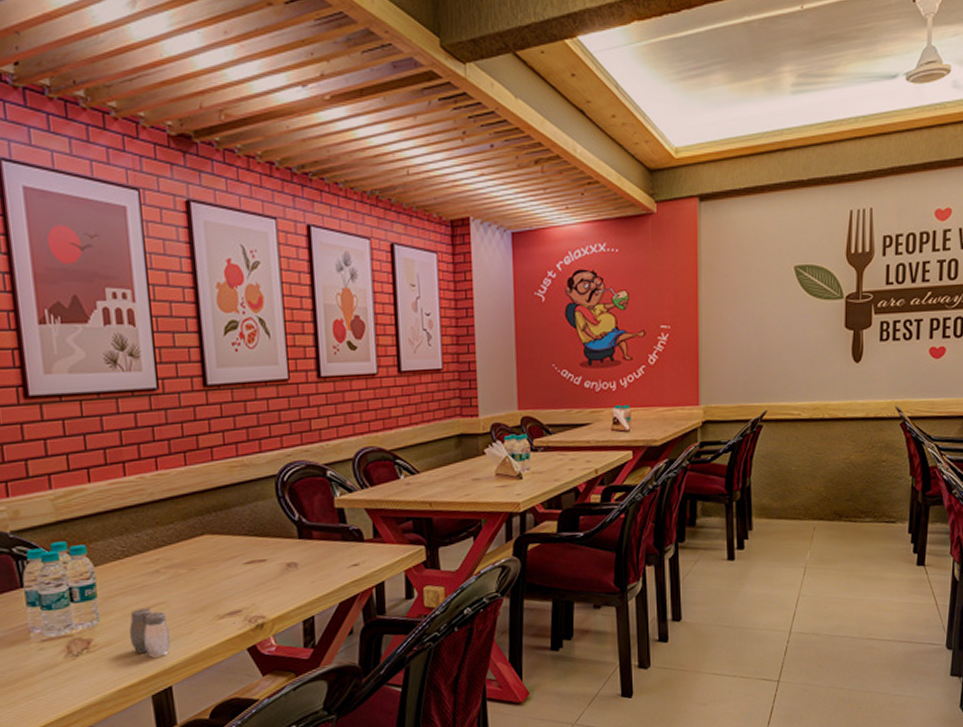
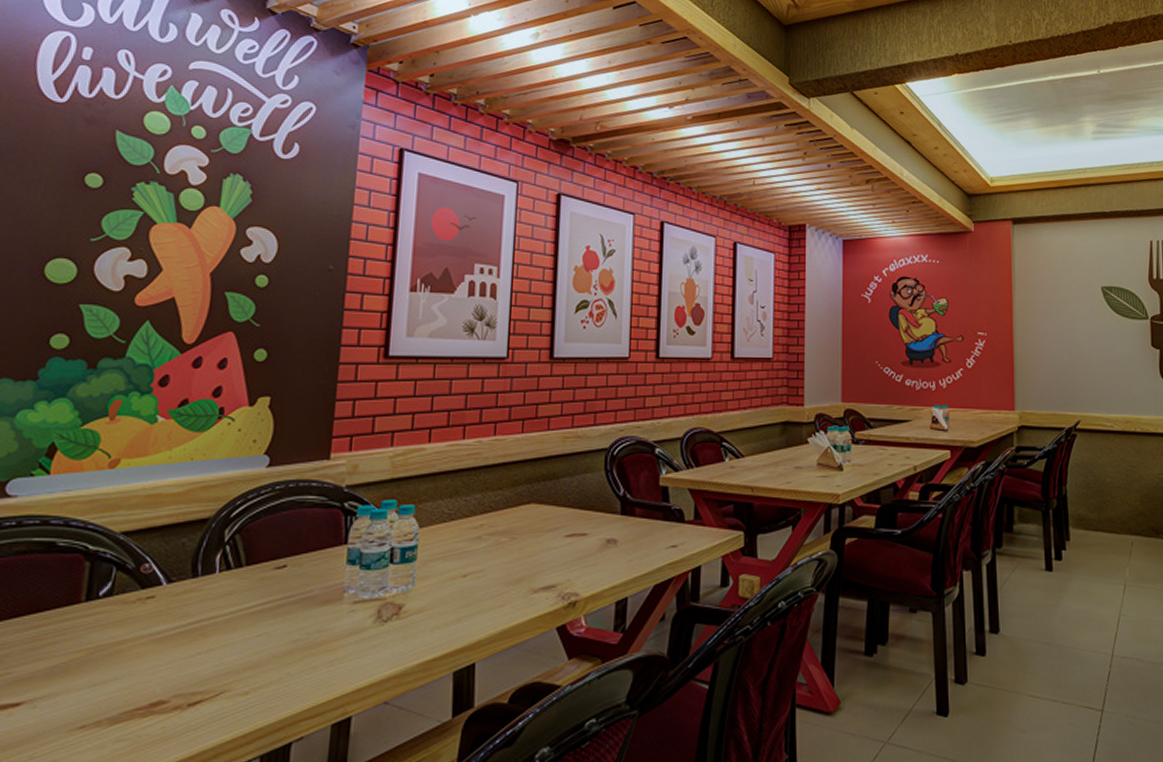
salt and pepper shaker: present [129,608,171,658] -> none [442,576,482,630]

